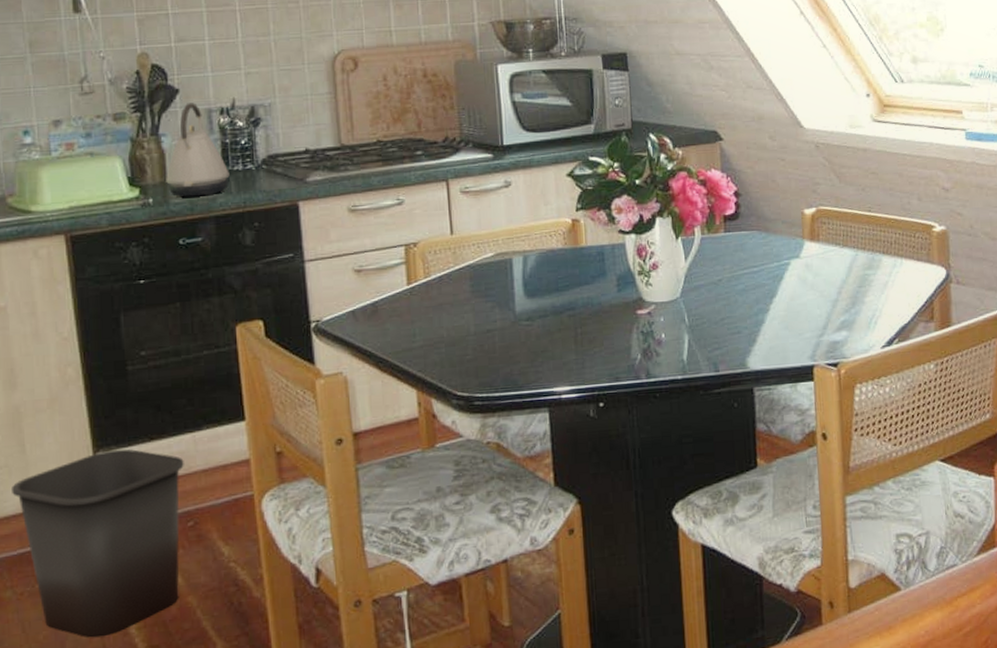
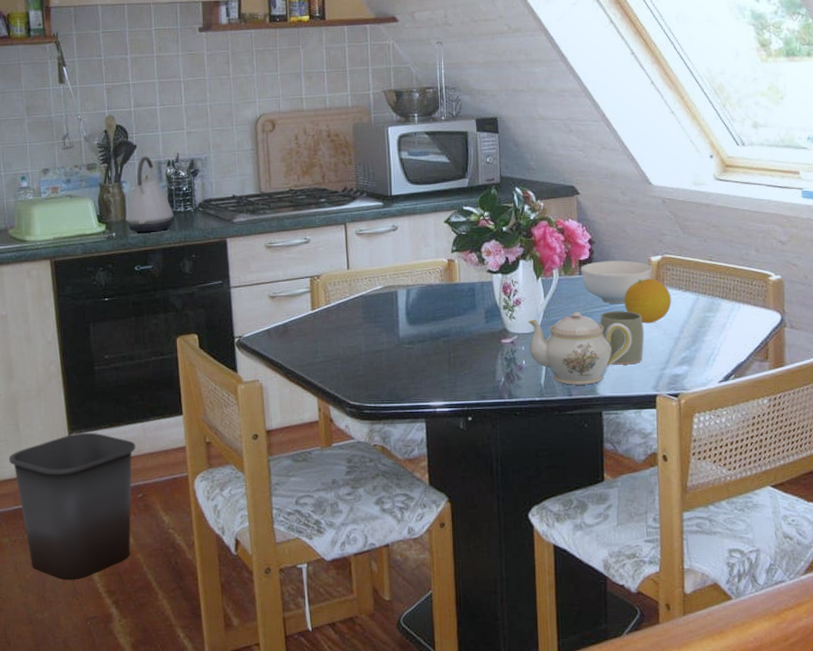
teapot: none [667,274,786,360] -> present [528,311,632,385]
bowl: none [726,214,807,265] -> present [581,260,653,304]
mug: none [748,271,799,334] -> present [599,311,645,365]
fruit: none [775,234,828,285] -> present [624,278,672,324]

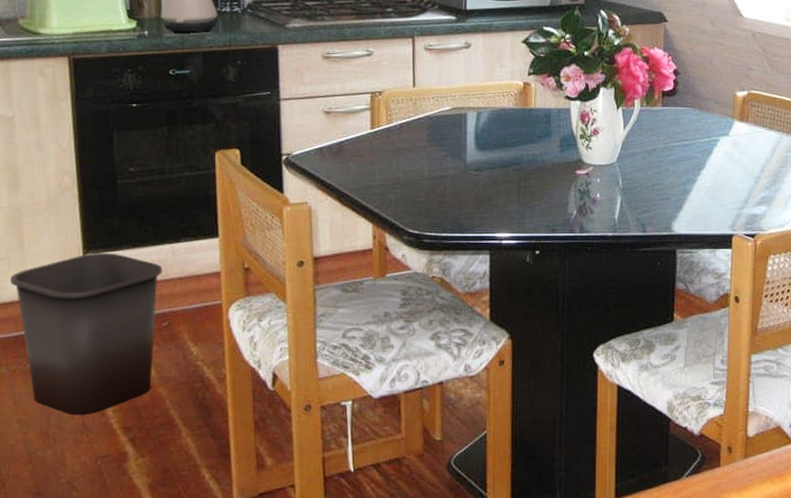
teapot: present [528,311,632,385] -> none [604,144,712,222]
bowl: present [581,260,653,304] -> none [663,93,738,139]
mug: present [599,311,645,365] -> none [679,146,725,202]
fruit: present [624,278,672,324] -> none [706,114,755,161]

